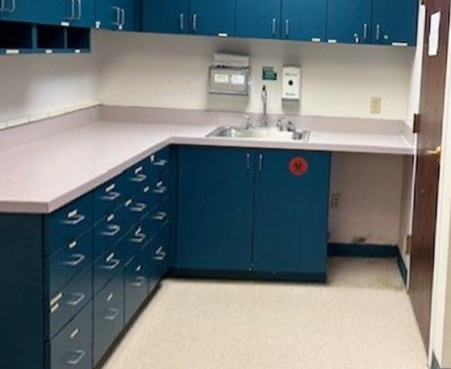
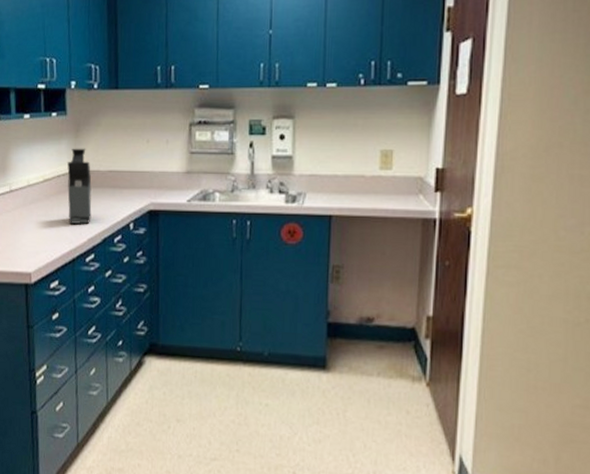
coffee maker: none [89,84,114,156] -> present [67,148,92,224]

